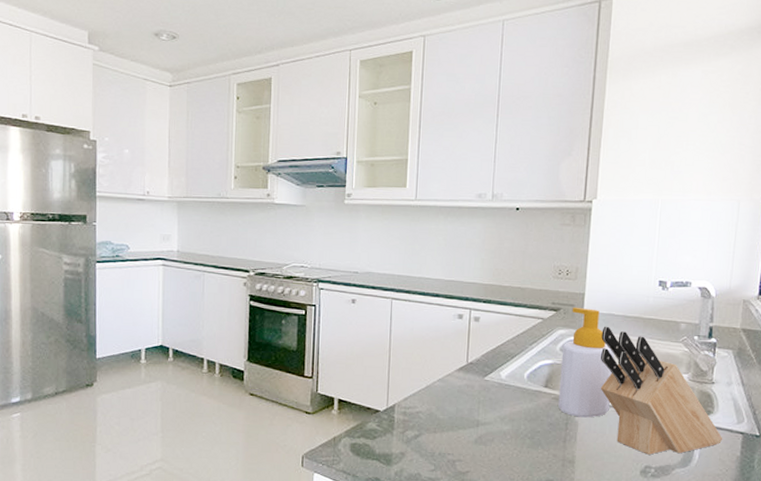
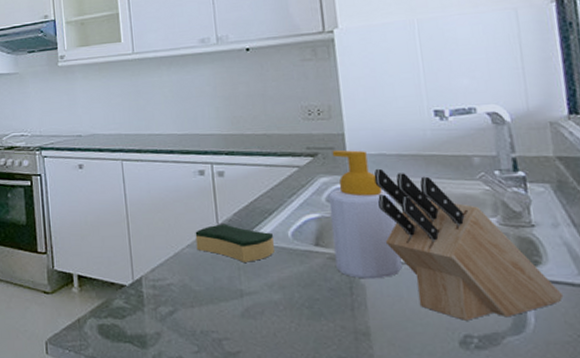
sponge: none [446,363,512,398] -> present [195,224,275,262]

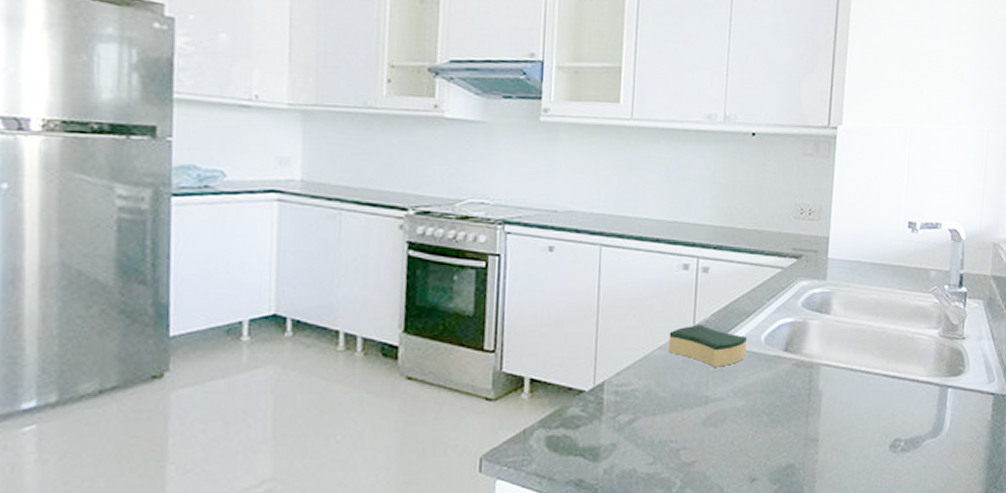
soap bottle: present [328,149,402,279] -> none [800,253,862,386]
knife block: present [374,168,564,321] -> none [846,275,974,425]

